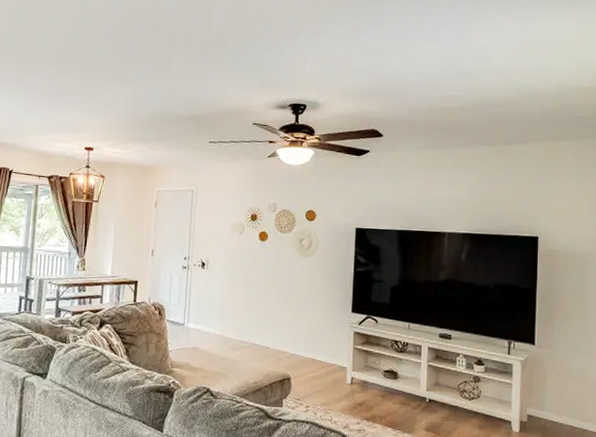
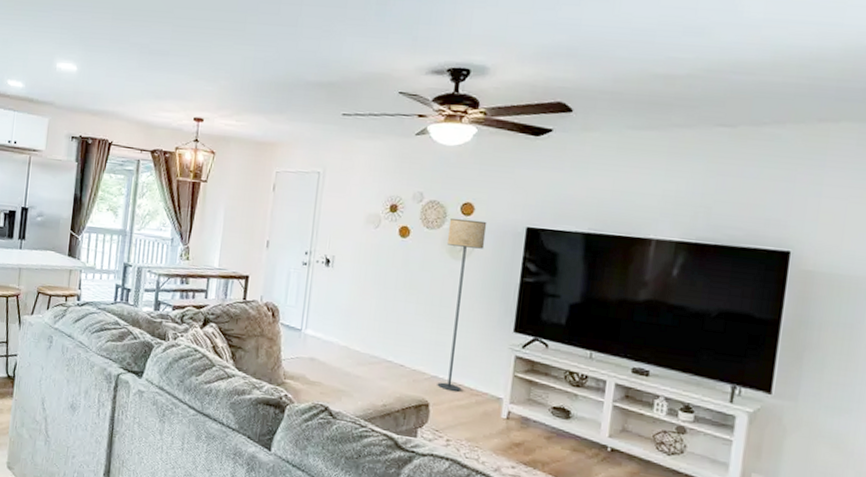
floor lamp: none [296,223,326,366] -> present [437,218,487,392]

